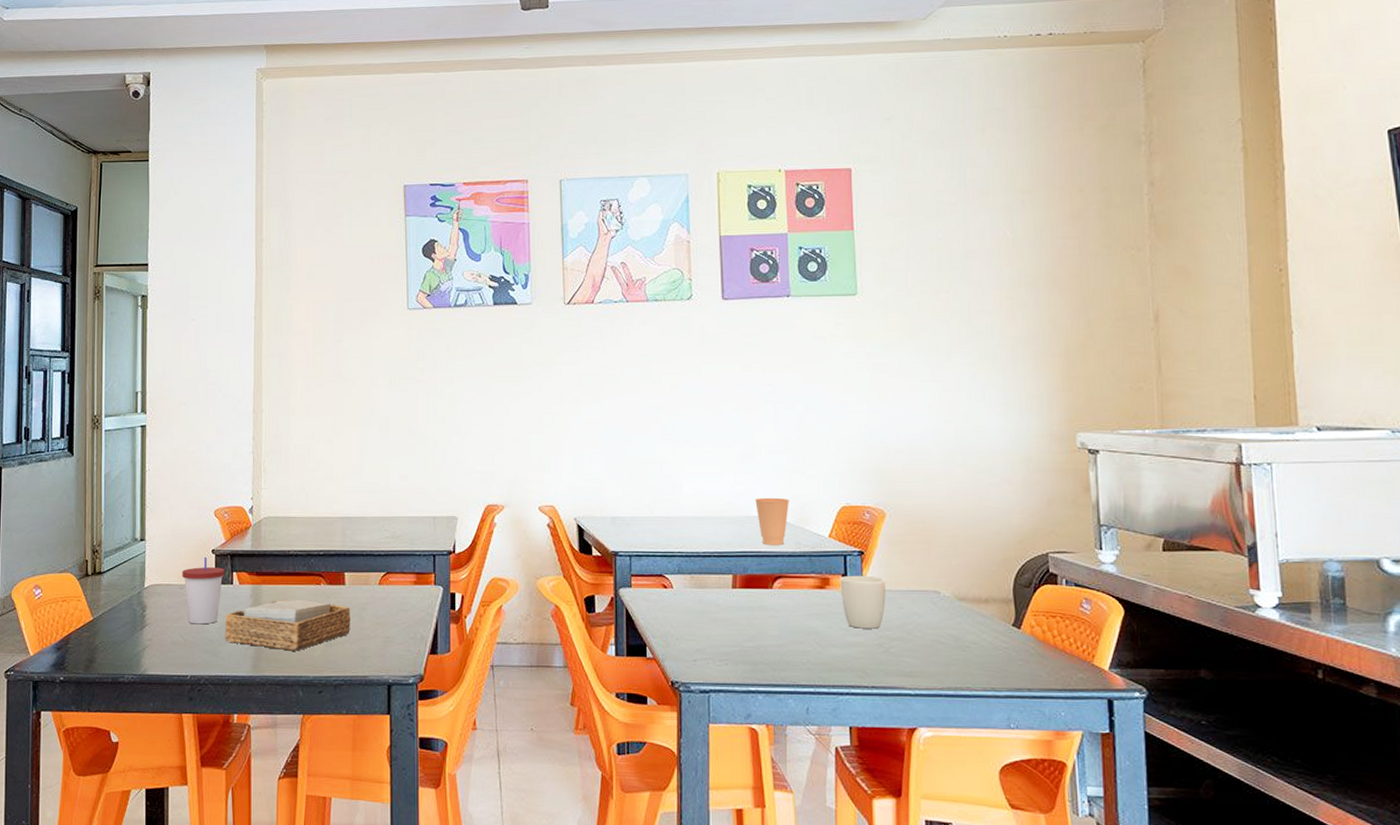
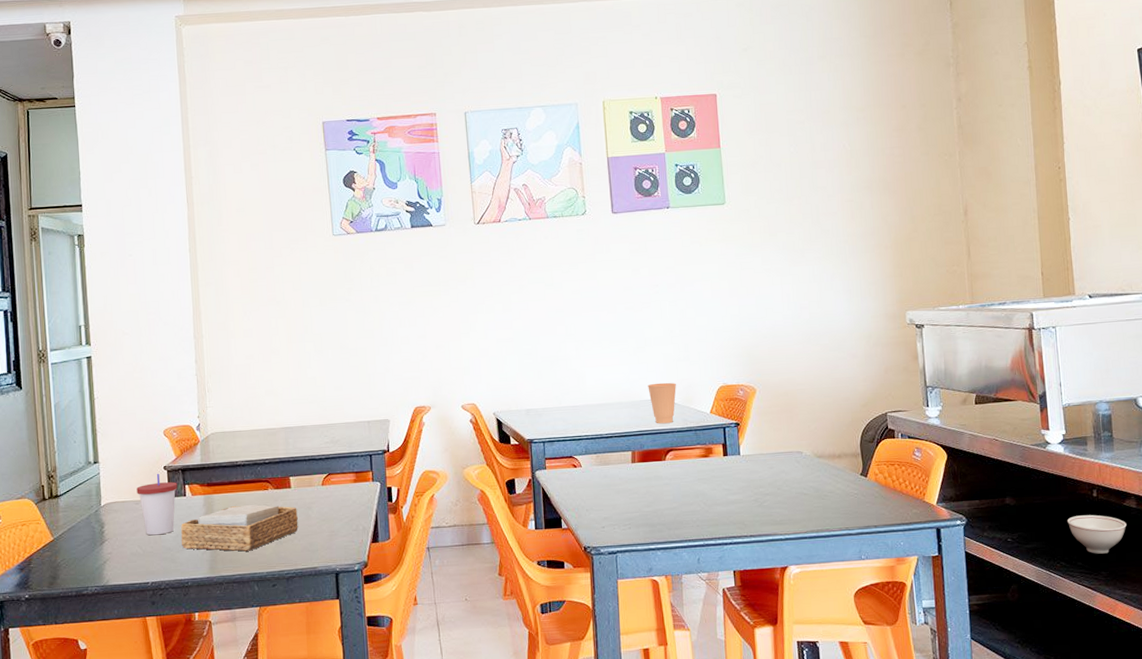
cup: present [840,575,886,629] -> none [721,443,759,488]
bowl: none [1282,700,1363,752] -> present [1067,514,1127,554]

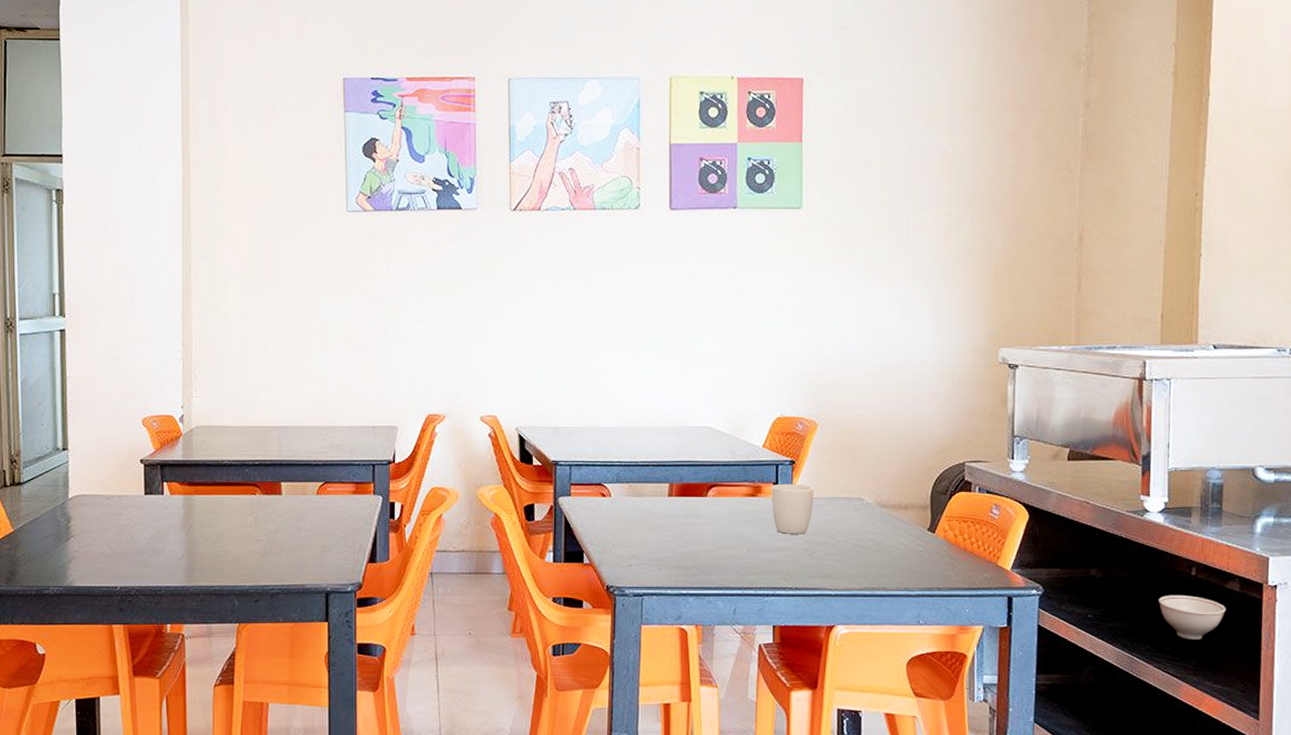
cup: present [136,473,178,536] -> none [109,466,155,536]
napkin holder: present [181,504,298,552] -> none [155,509,287,561]
cup: present [648,382,676,424] -> none [694,408,726,455]
cup: none [721,443,759,488] -> present [771,483,814,534]

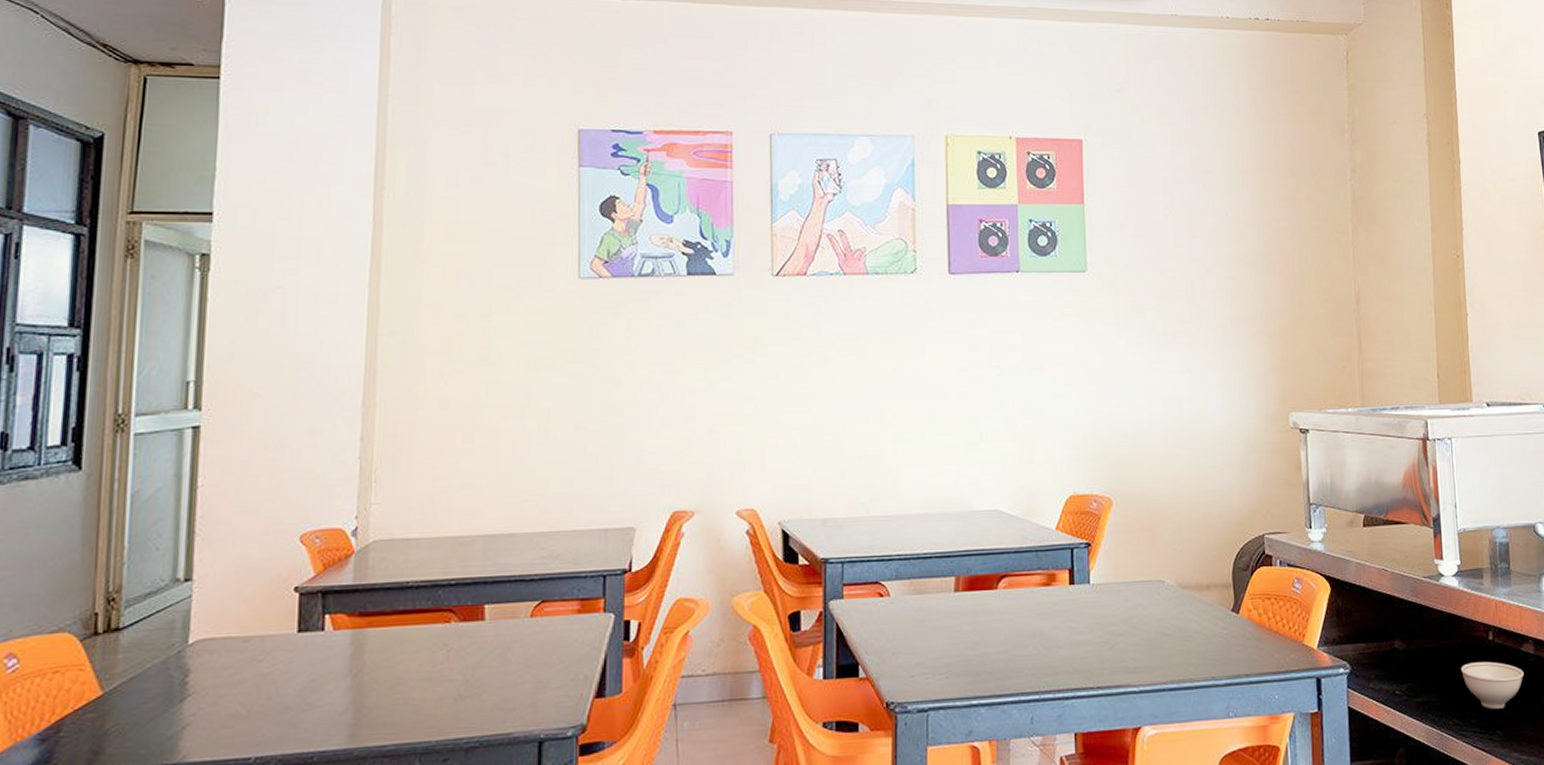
cup: present [771,483,814,534] -> none [1066,568,1112,626]

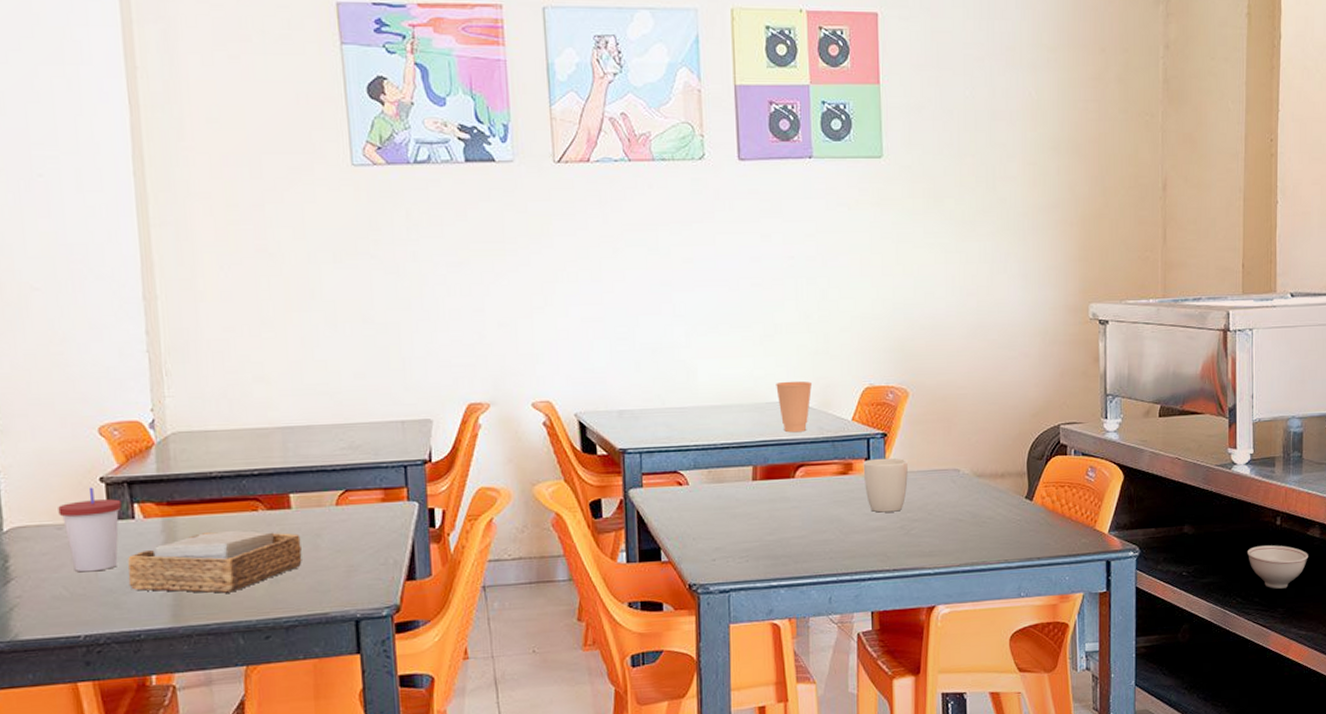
cup: none [247,597,313,688] -> present [58,487,122,573]
napkin holder: none [308,643,491,711] -> present [128,530,302,593]
cup: none [980,489,1016,542] -> present [776,380,812,433]
cup: none [1066,568,1112,626] -> present [863,458,908,513]

